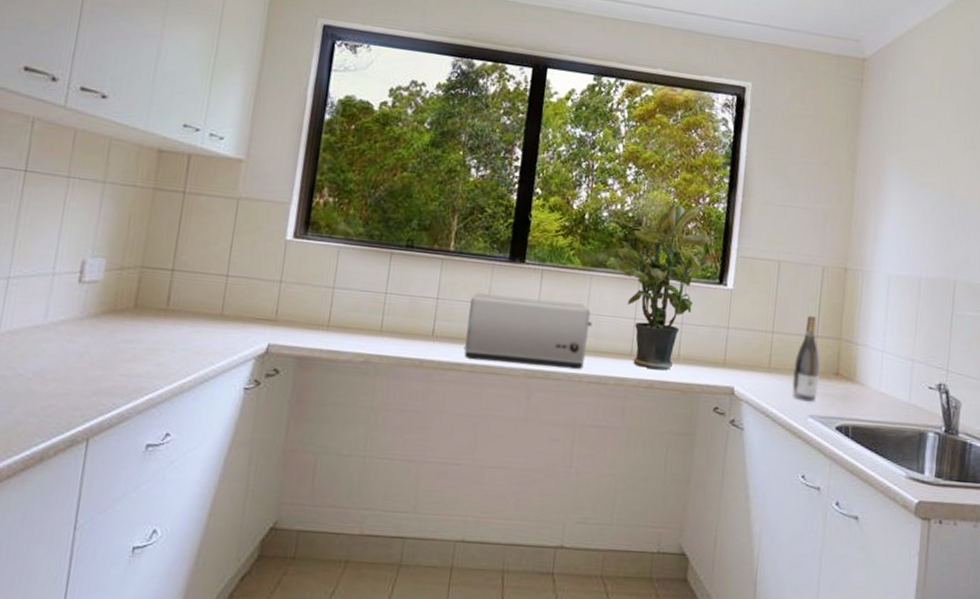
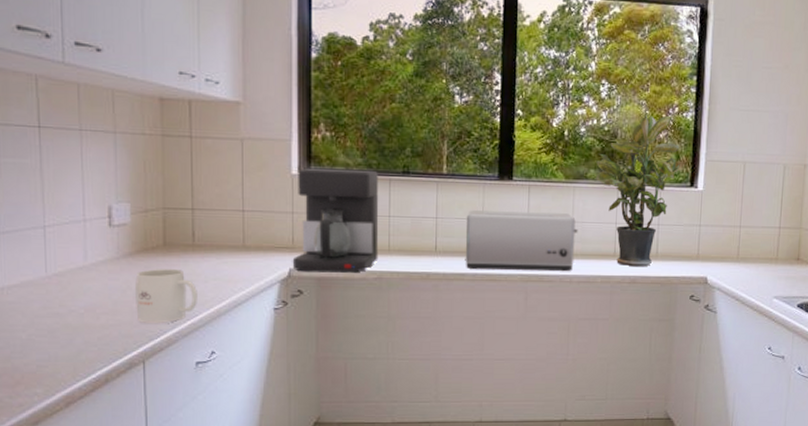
mug: none [89,333,162,397] -> present [135,269,197,324]
coffee maker: none [271,234,380,353] -> present [292,168,379,272]
wine bottle: present [791,315,820,402] -> none [758,209,783,285]

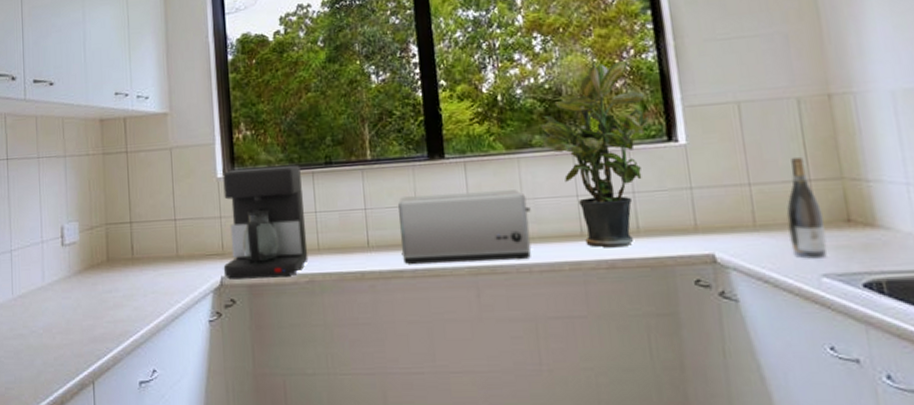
mug: present [135,269,197,324] -> none [84,284,138,343]
wine bottle: none [758,209,783,285] -> present [786,156,828,259]

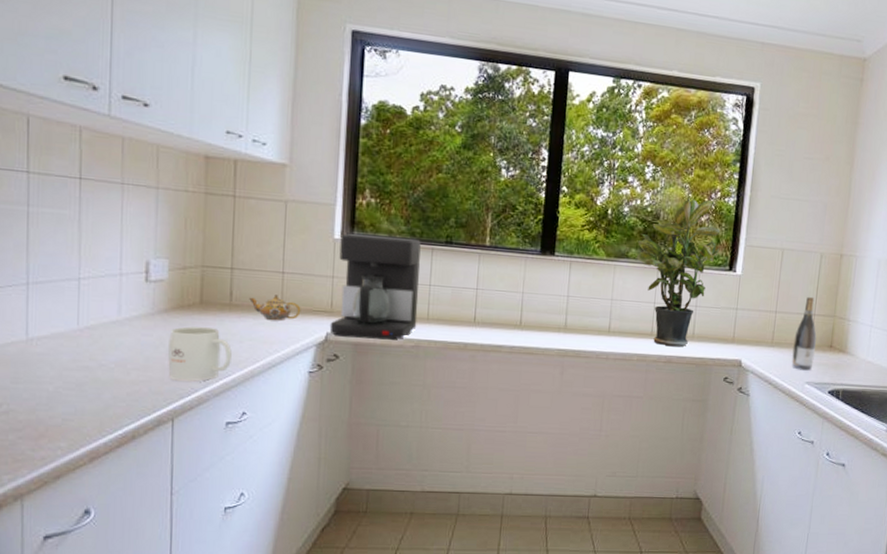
mug: none [84,284,138,343] -> present [168,326,232,383]
teapot: none [148,243,195,271] -> present [249,295,301,322]
toaster: present [397,190,532,264] -> none [503,283,617,348]

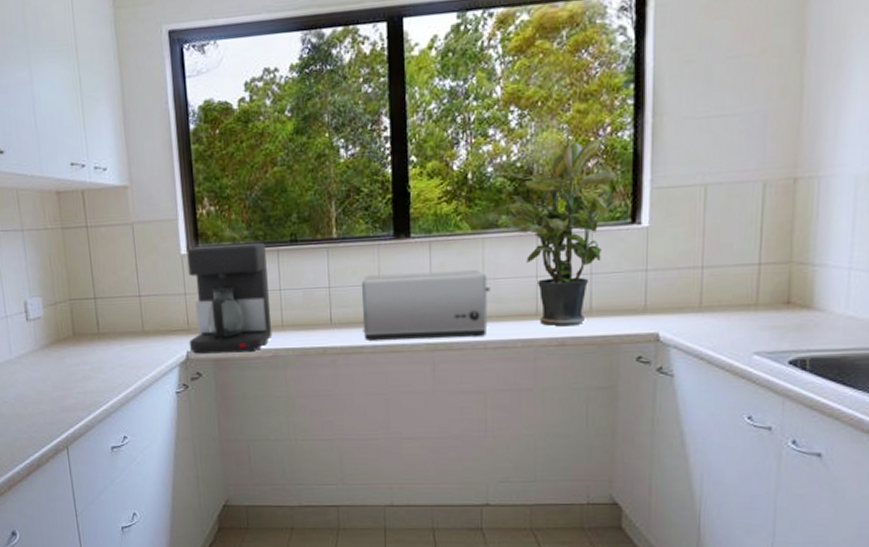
mug: present [168,326,232,383] -> none [52,358,107,412]
teapot: present [249,295,301,322] -> none [114,319,161,345]
toaster: none [503,283,617,348] -> present [361,270,490,340]
wine bottle: present [791,296,817,371] -> none [730,240,765,338]

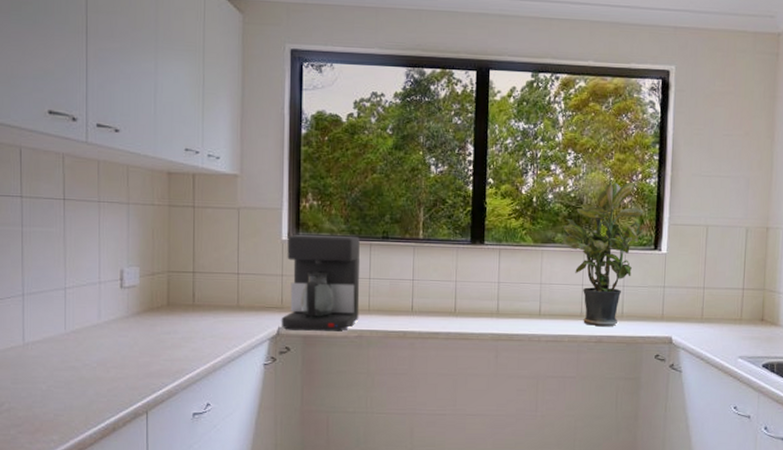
toaster: present [361,270,490,340] -> none [439,273,546,330]

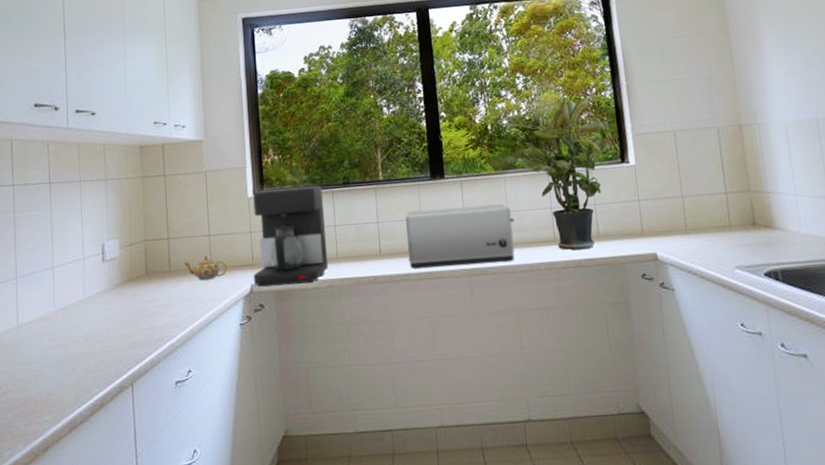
teapot: none [209,294,255,319] -> present [184,256,228,281]
toaster: none [439,273,546,330] -> present [405,204,515,268]

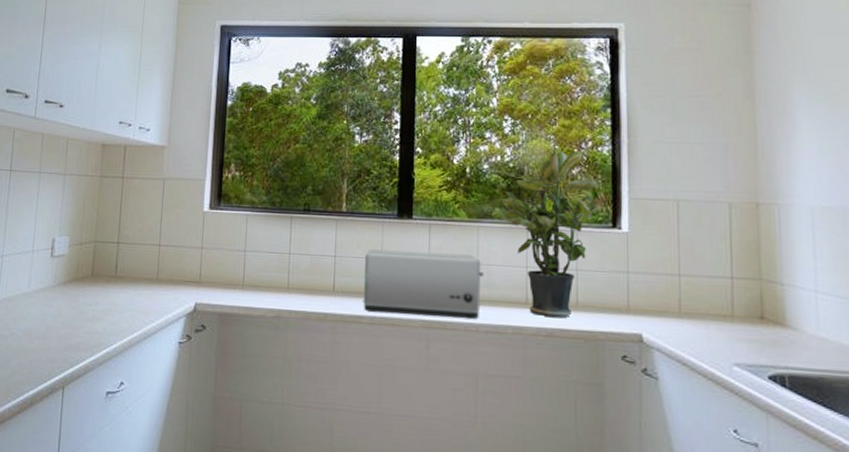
teapot: present [184,256,228,281] -> none [131,266,174,292]
coffee maker: present [253,185,329,286] -> none [198,205,281,309]

